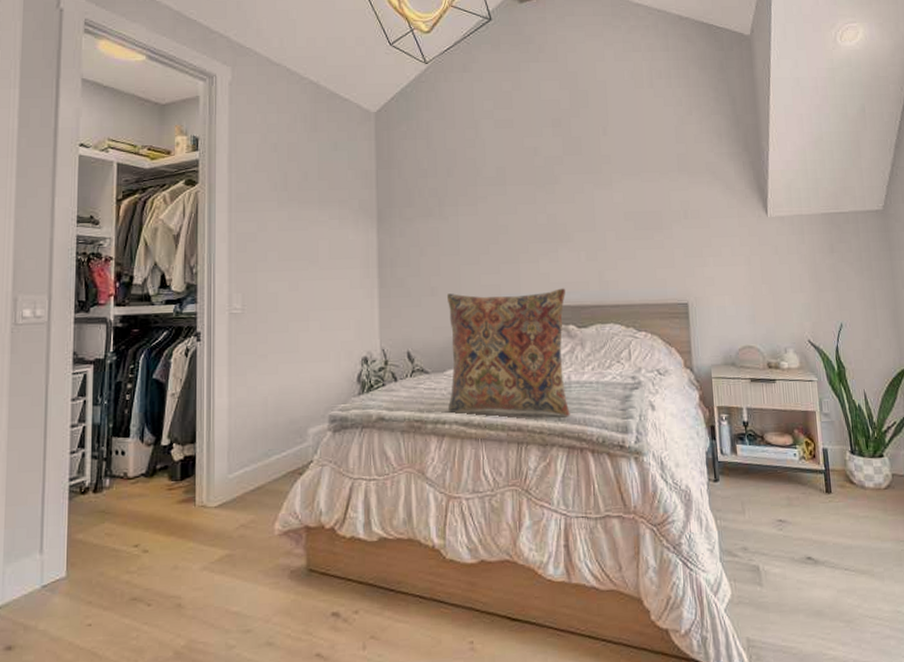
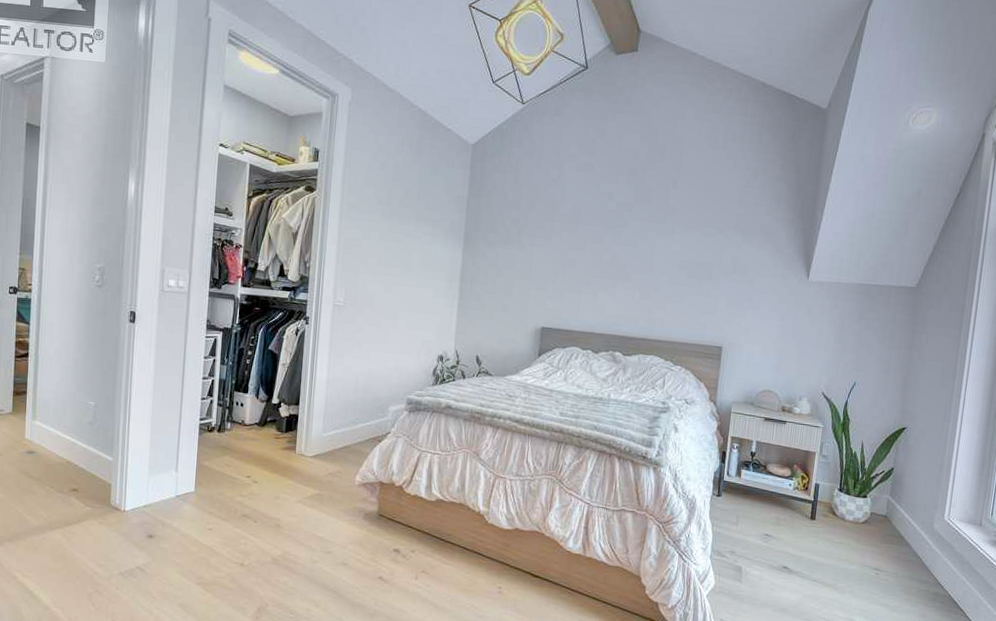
pillow: present [446,288,570,416] -> none [505,312,617,427]

